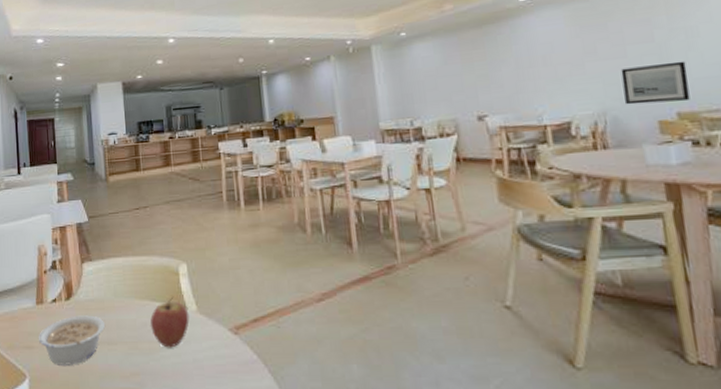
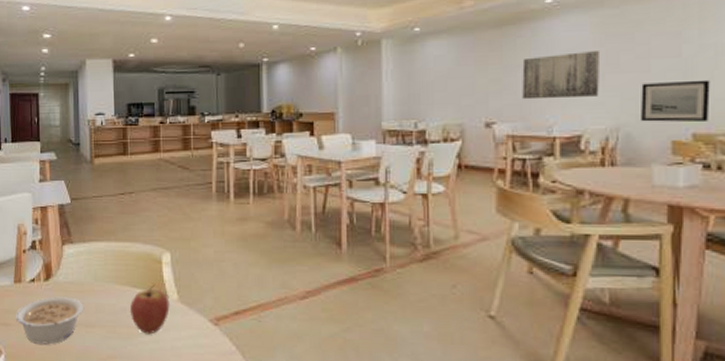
wall art: none [505,42,583,92] -> present [522,51,599,100]

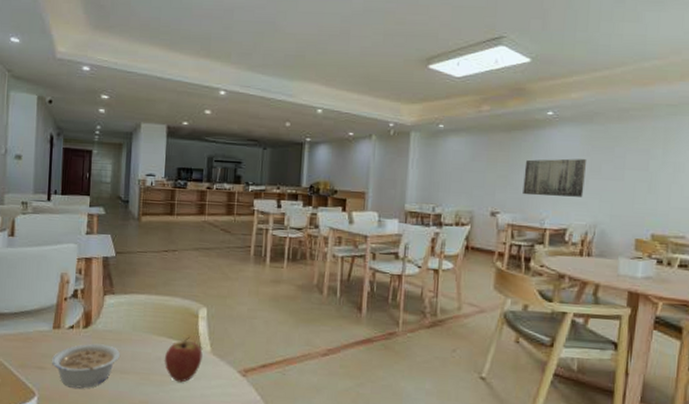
wall art: present [639,79,710,123] -> none [612,189,668,226]

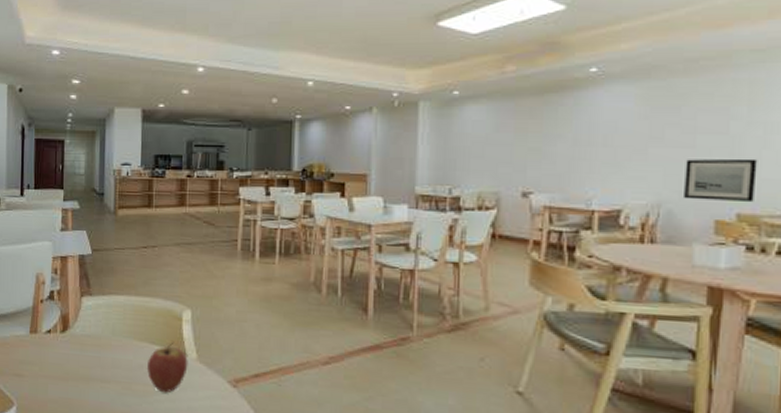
legume: present [51,343,121,389] -> none [29,349,101,398]
wall art: present [523,158,586,197] -> none [562,124,643,171]
wall art: none [612,189,668,226] -> present [682,158,758,203]

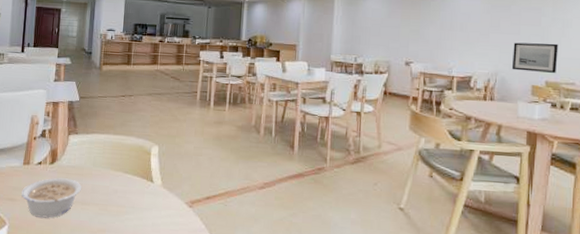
legume: none [29,349,101,398] -> present [21,178,82,218]
fruit: present [146,341,188,393] -> none [120,171,154,213]

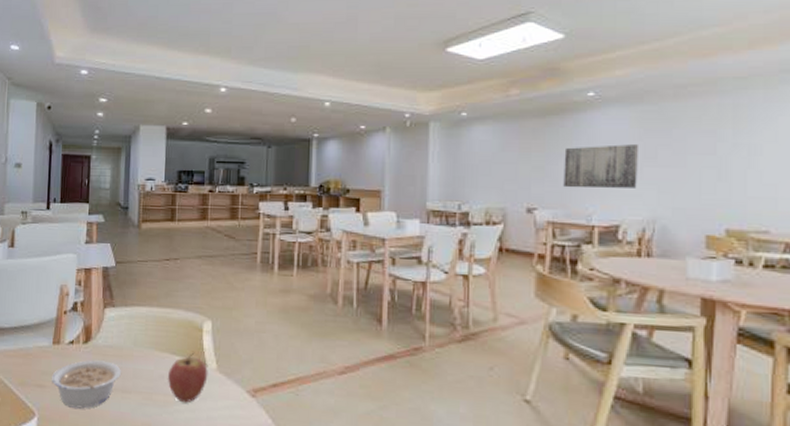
fruit: none [120,171,154,213] -> present [167,352,208,403]
wall art: none [433,16,487,49] -> present [563,144,638,189]
wall art: present [511,42,559,74] -> none [675,177,743,219]

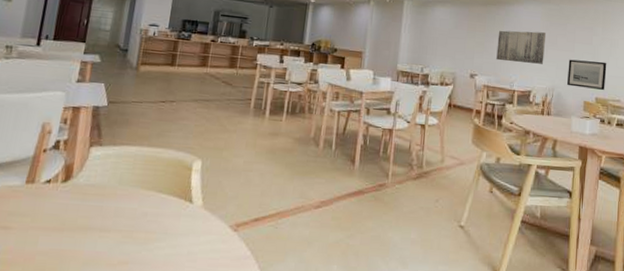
legume: present [51,360,122,409] -> none [18,199,103,250]
fruit: present [167,352,208,403] -> none [150,190,194,240]
wall art: none [675,177,743,219] -> present [566,59,607,91]

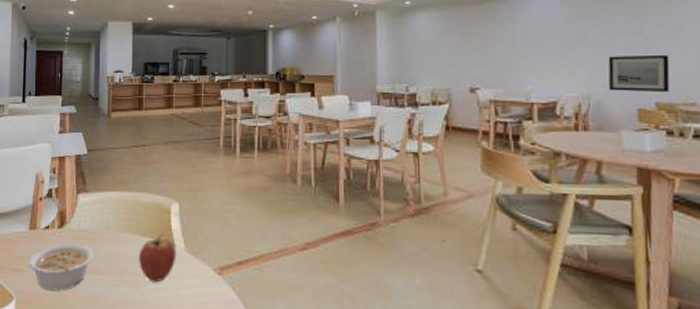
legume: none [18,199,103,250] -> present [28,243,95,291]
fruit: none [150,190,194,240] -> present [138,233,177,283]
wall art: present [496,30,546,64] -> none [502,26,571,68]

